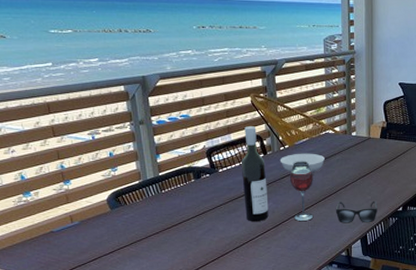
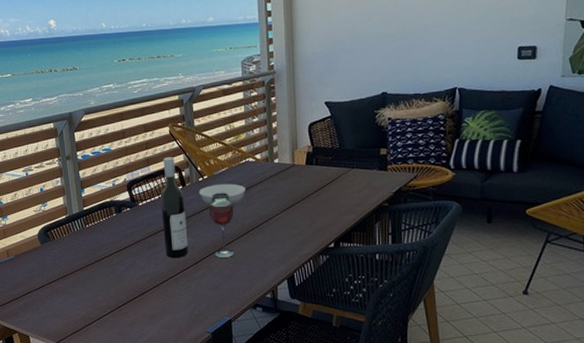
sunglasses: present [335,200,377,223] -> none [258,235,305,261]

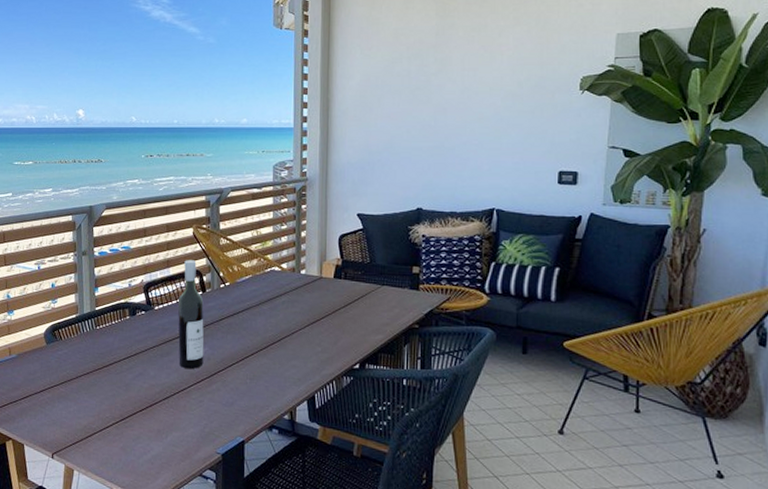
bowl: present [198,183,245,206] -> none [219,292,269,316]
wineglass: present [209,192,235,257] -> none [229,301,255,372]

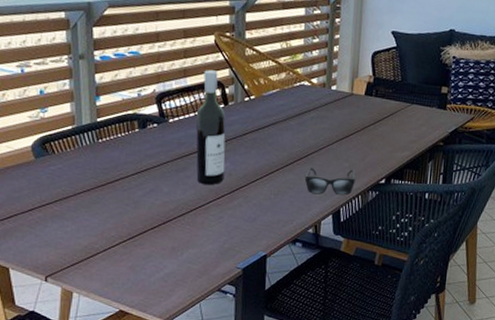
sunglasses: none [278,352,329,381] -> present [304,168,356,196]

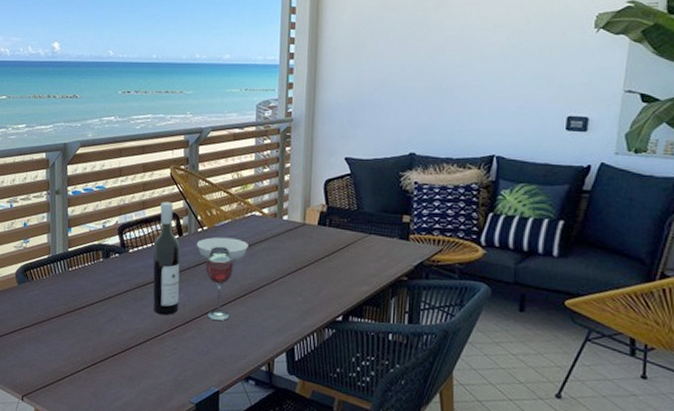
bowl: none [243,106,297,131] -> present [196,237,248,262]
wineglass: none [253,115,282,188] -> present [206,246,234,321]
sunglasses: present [304,168,356,196] -> none [256,301,310,333]

